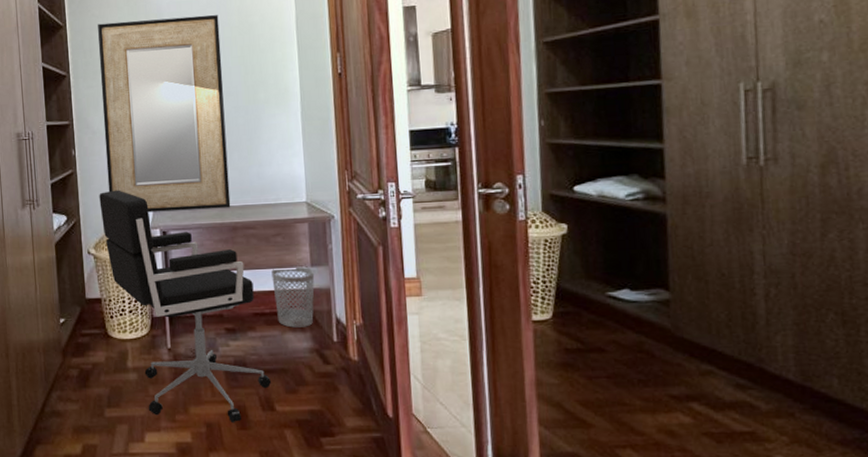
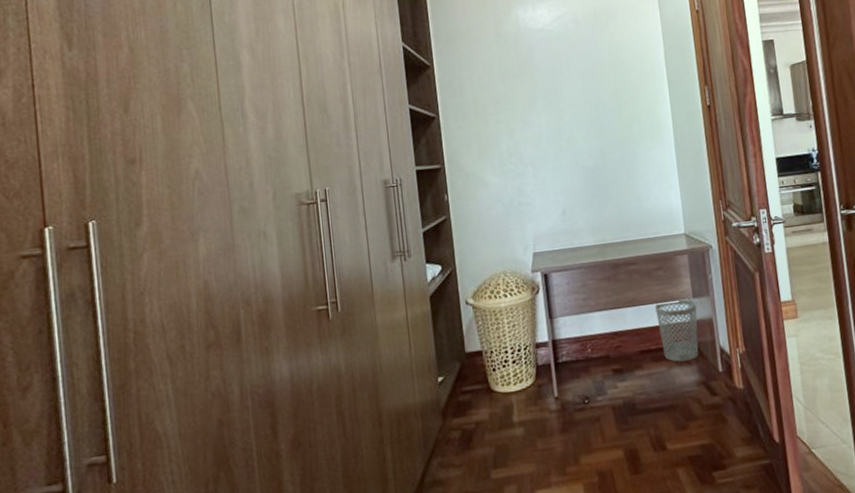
home mirror: present [98,14,231,213] -> none [467,51,612,256]
office chair: present [99,190,272,423] -> none [475,234,662,470]

